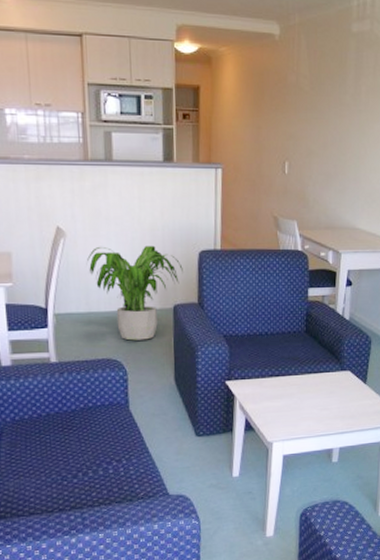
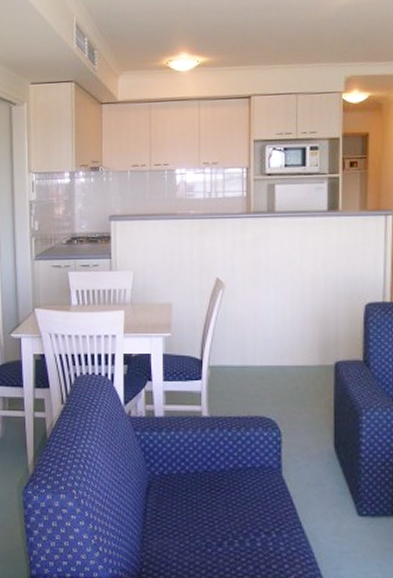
potted plant: present [86,245,183,341] -> none [243,297,347,399]

